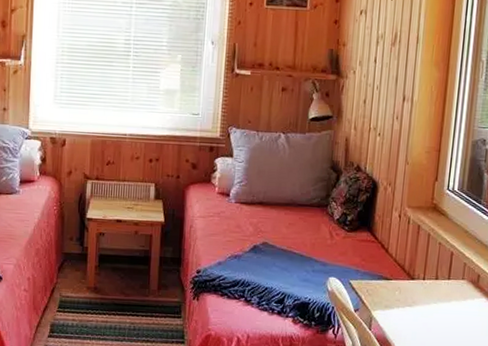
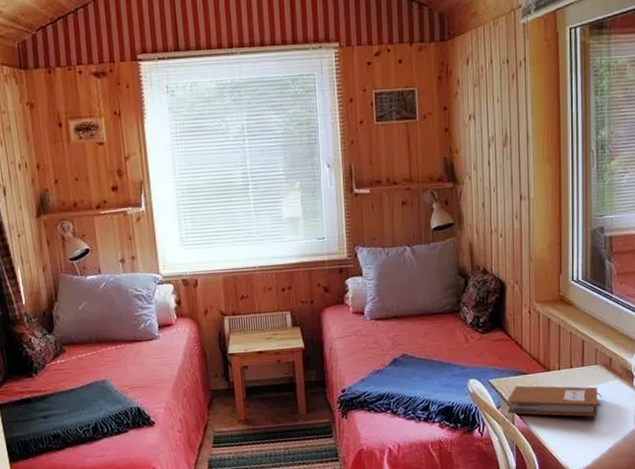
notebook: none [365,290,466,334] -> present [508,385,602,417]

